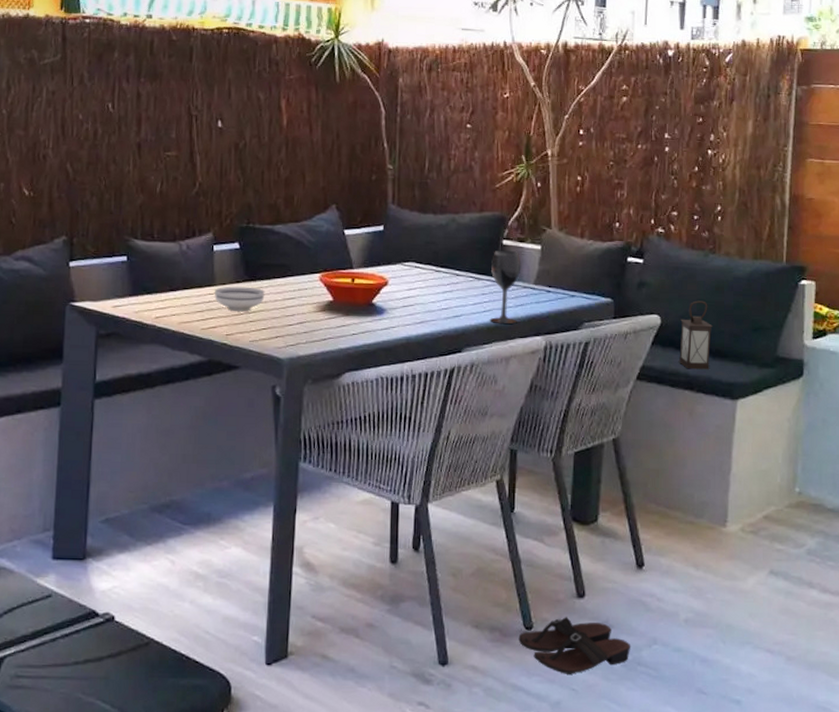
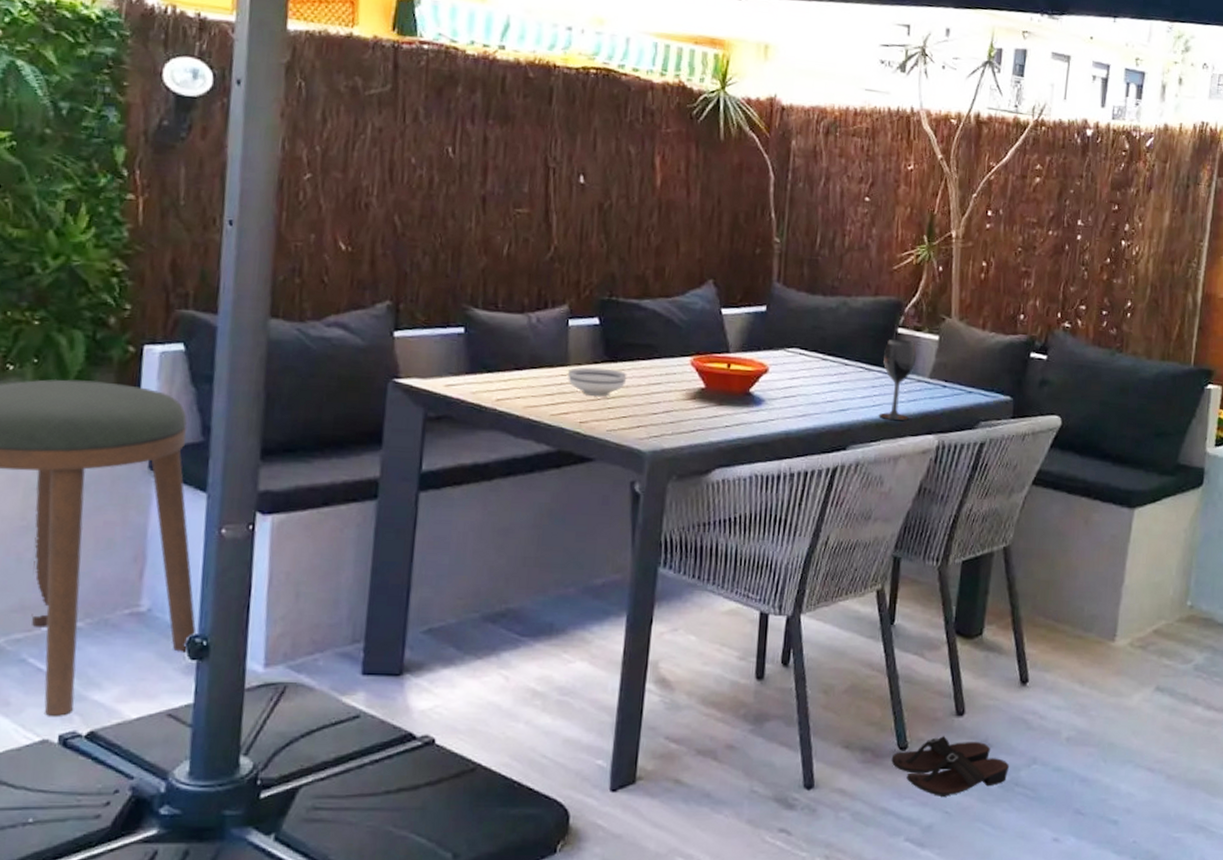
lantern: present [678,300,713,370] -> none [1076,402,1115,476]

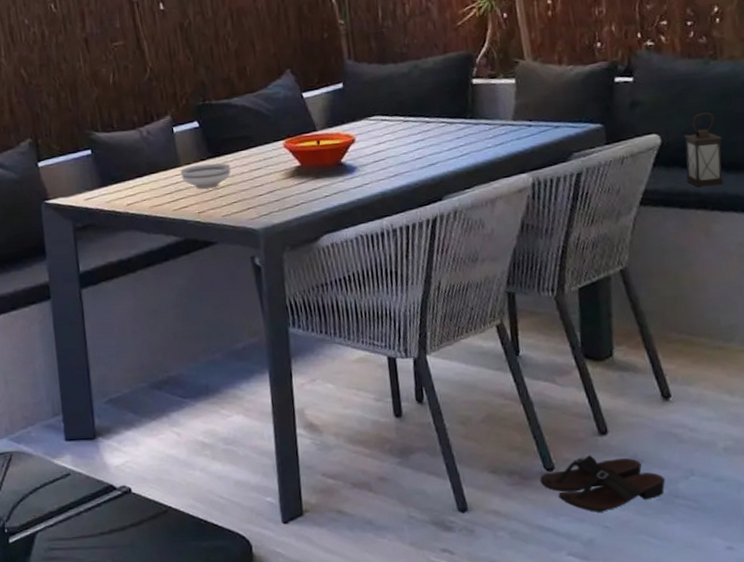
wine glass: present [878,338,917,420] -> none [463,88,499,166]
lantern: none [1076,402,1115,476] -> present [683,112,723,188]

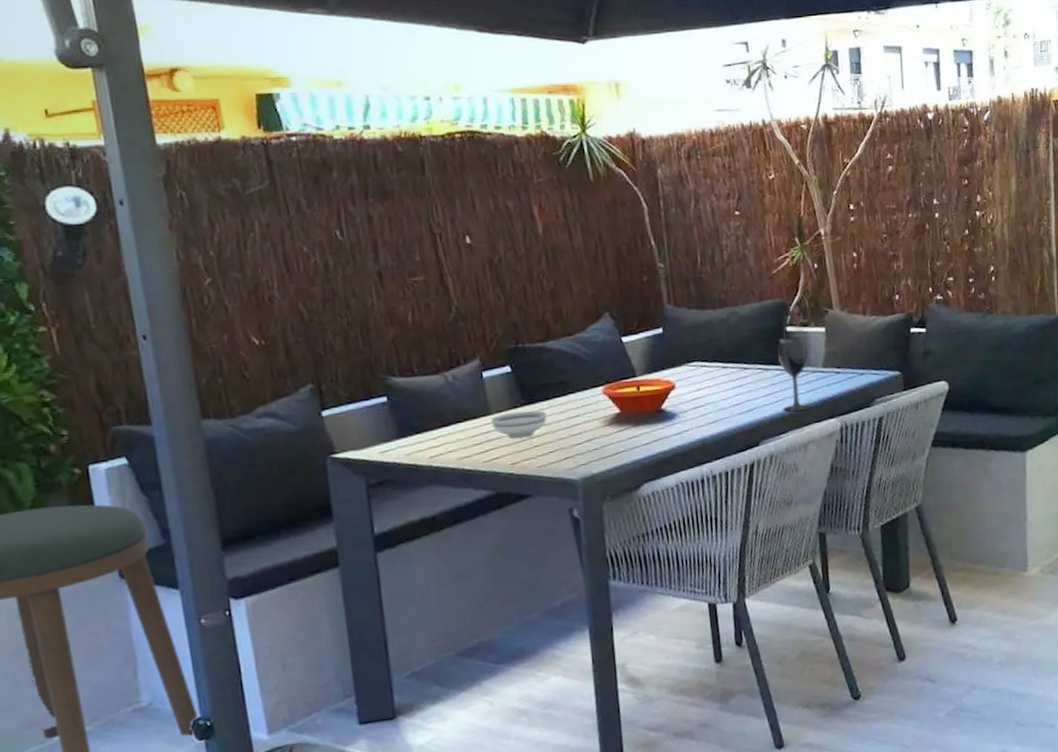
wine glass: none [463,88,499,166] -> present [777,336,811,412]
flip-flop: present [539,454,666,512] -> none [848,680,953,734]
lantern: present [683,112,723,188] -> none [966,361,998,430]

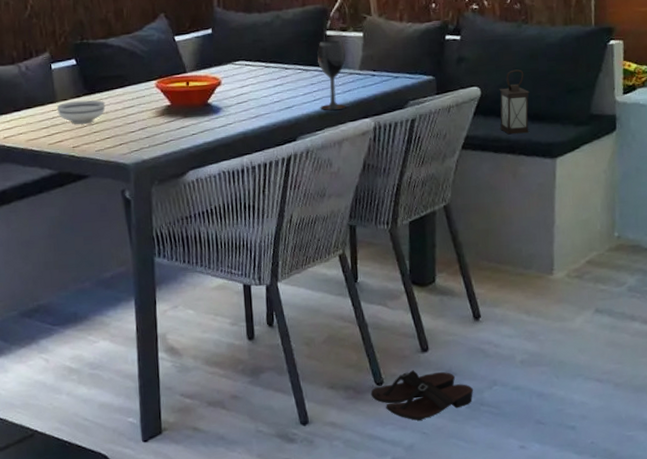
flip-flop: none [848,680,953,734] -> present [371,369,474,421]
lantern: none [966,361,998,430] -> present [499,69,530,135]

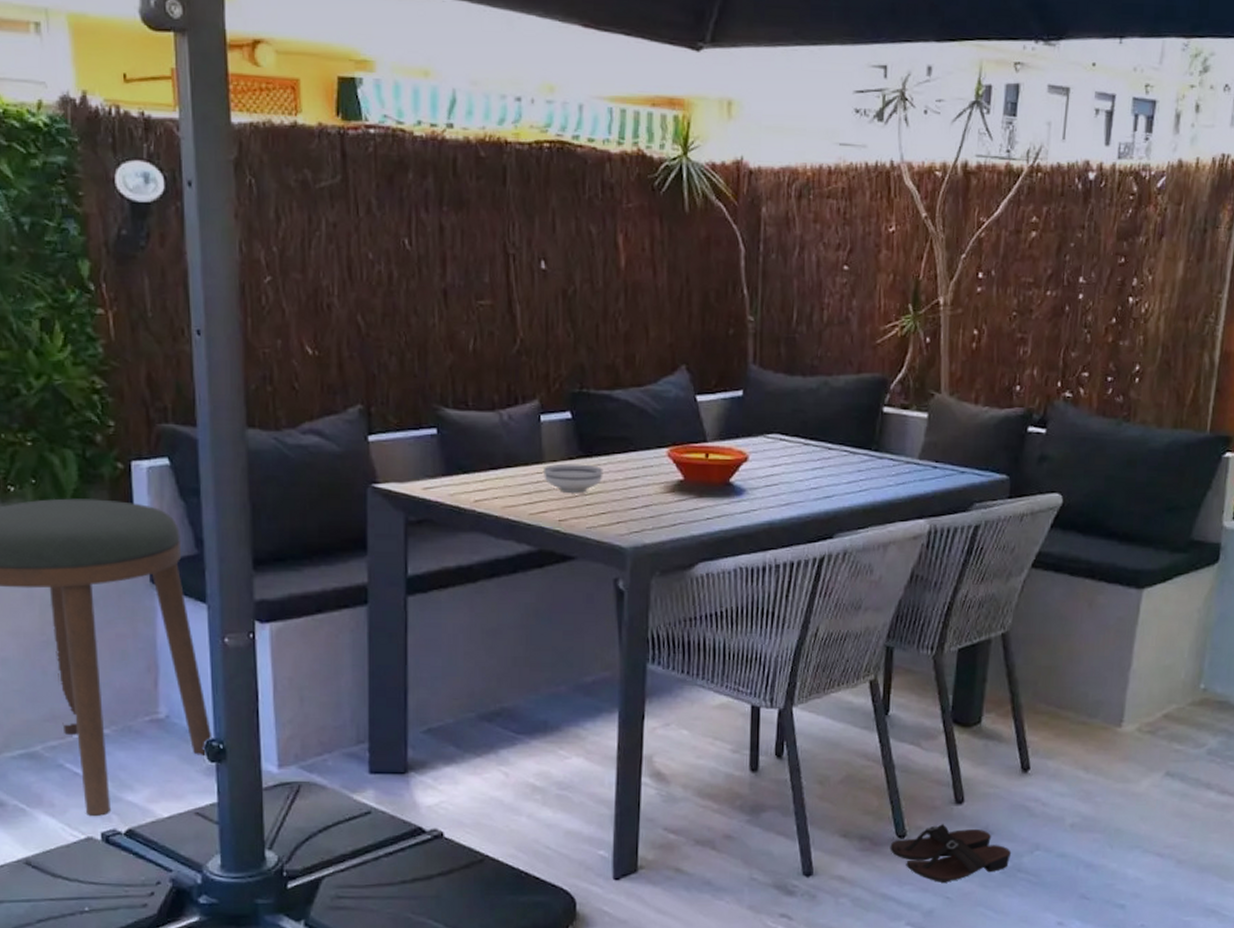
wine glass: present [317,40,346,110] -> none [866,418,905,505]
lantern: present [499,69,530,135] -> none [1079,477,1121,556]

